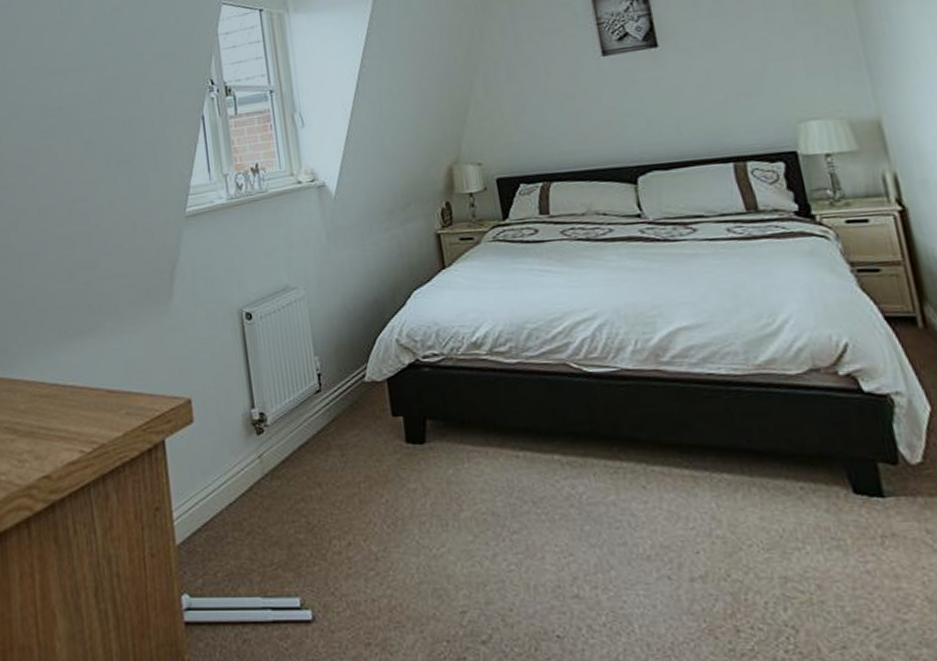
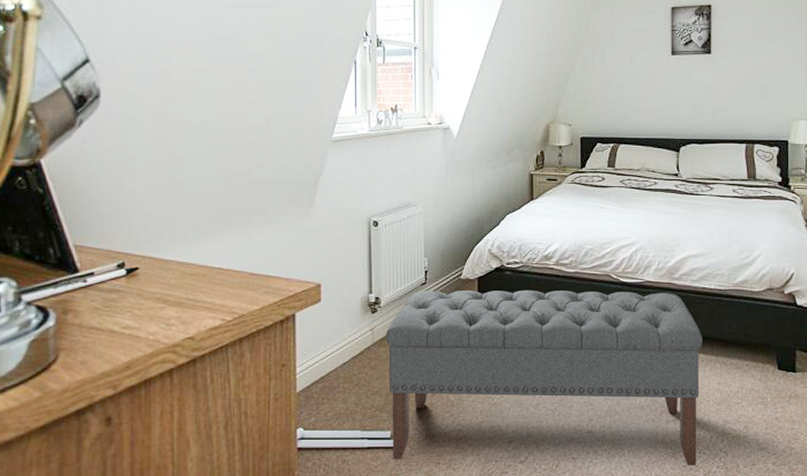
bench: none [277,384,751,650] -> present [385,290,703,466]

